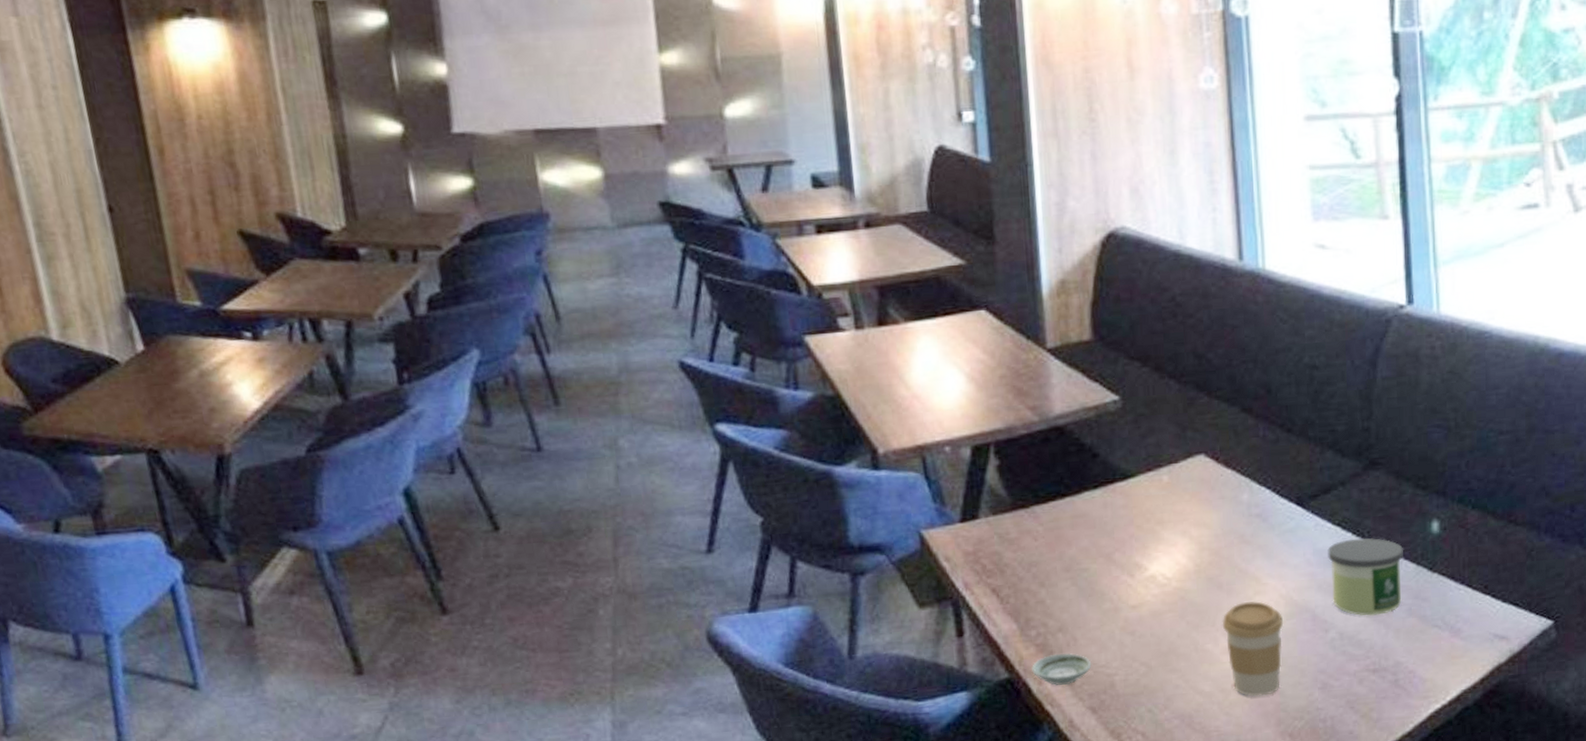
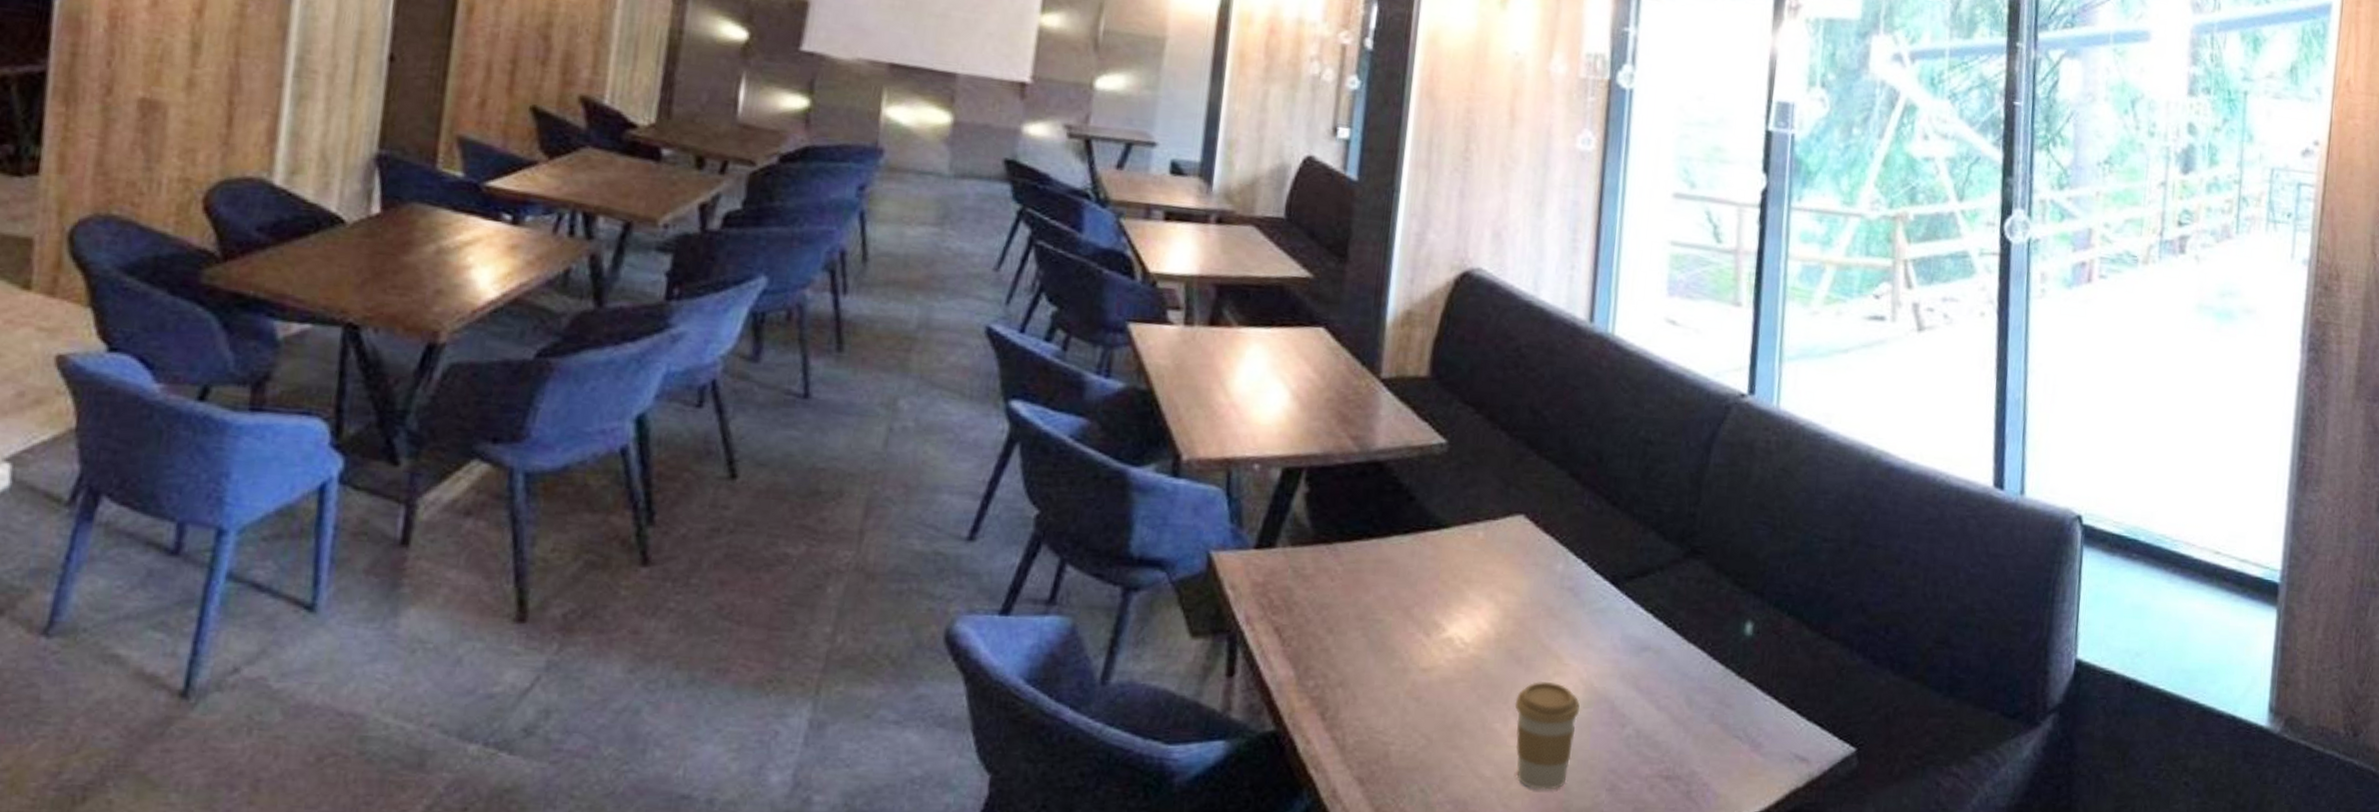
saucer: present [1032,653,1092,686] -> none [1301,711,1368,749]
candle: present [1327,538,1404,616] -> none [1634,629,1715,716]

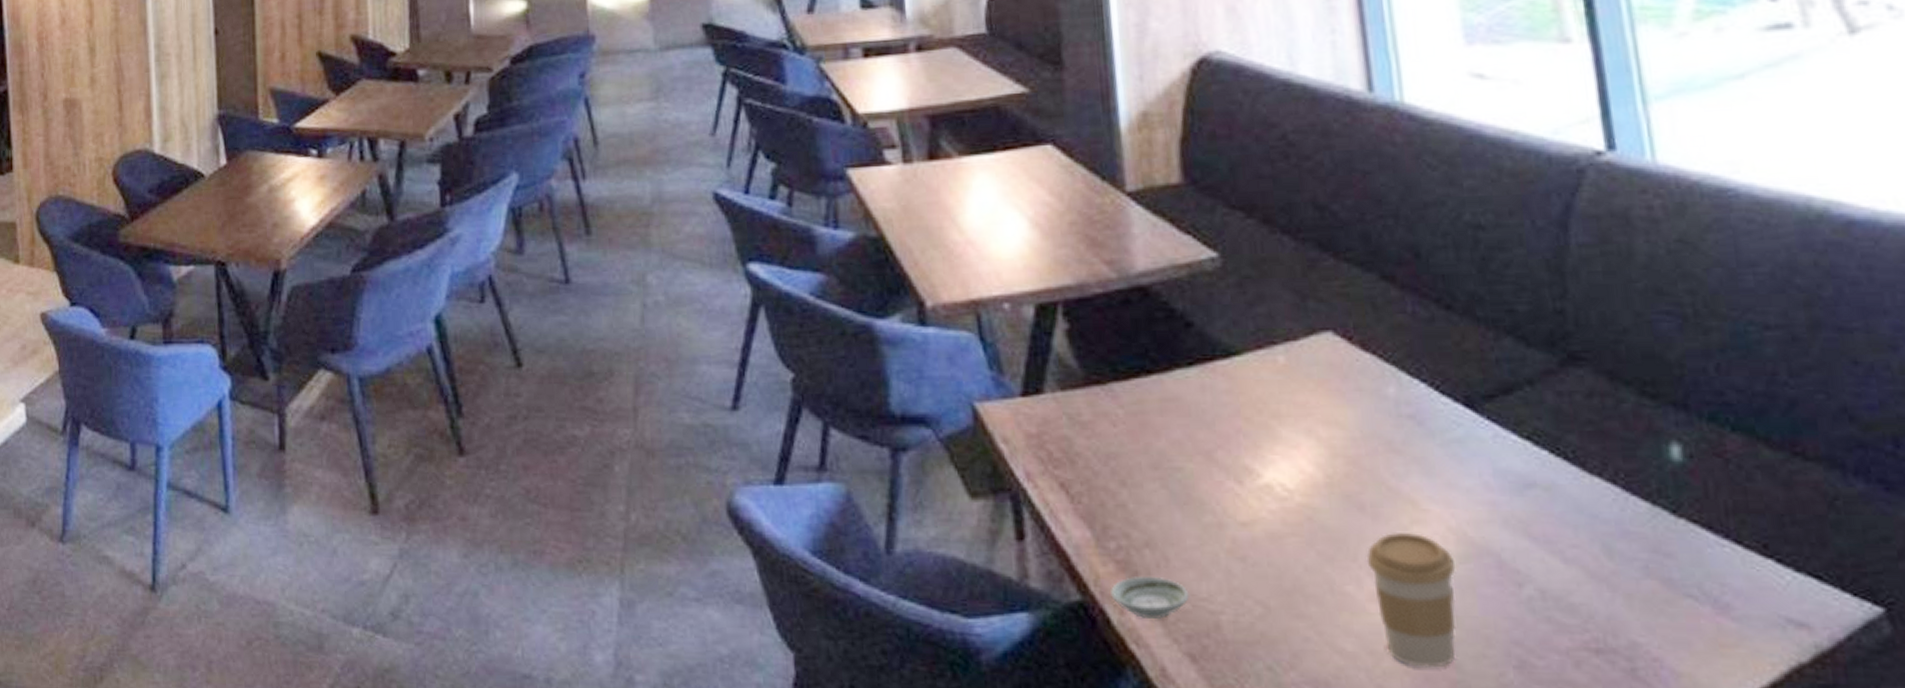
saucer: none [1301,711,1368,749] -> present [1110,577,1190,620]

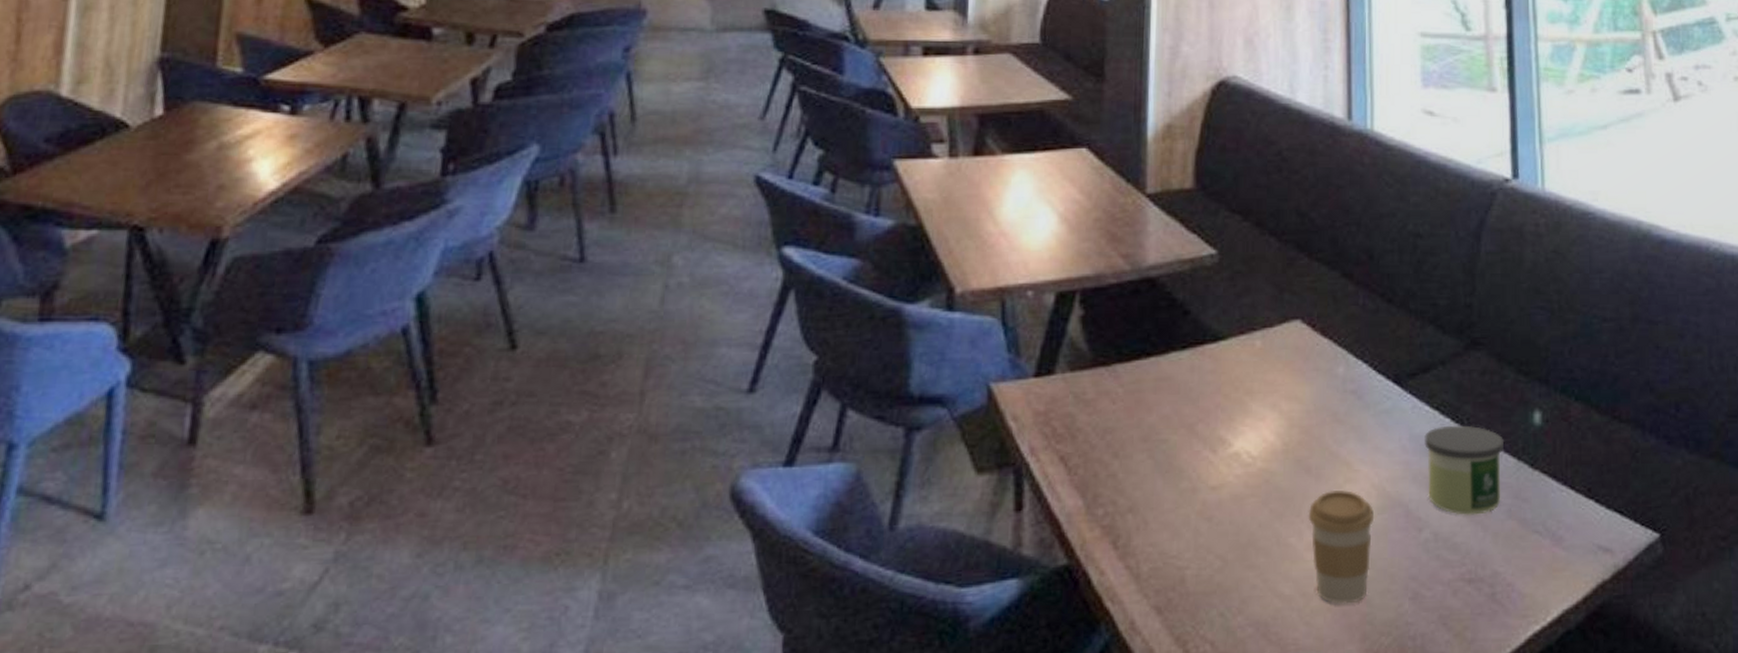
saucer: present [1110,577,1190,620] -> none [1094,539,1162,578]
candle: none [1514,459,1633,571] -> present [1424,425,1505,515]

